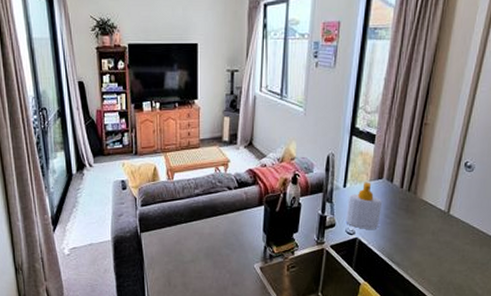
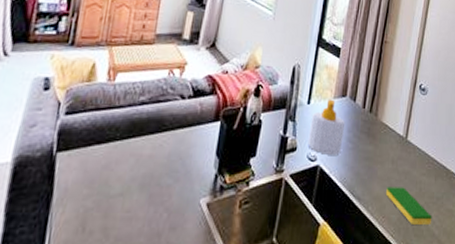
dish sponge: none [425,254,476,285] -> present [385,187,432,224]

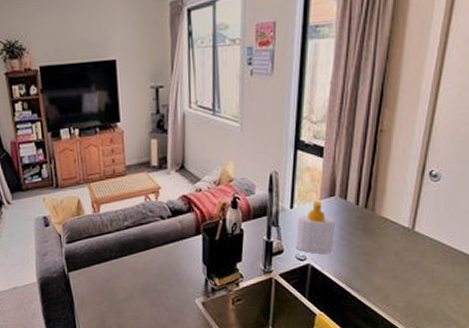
dish sponge: present [385,187,432,224] -> none [389,277,449,310]

